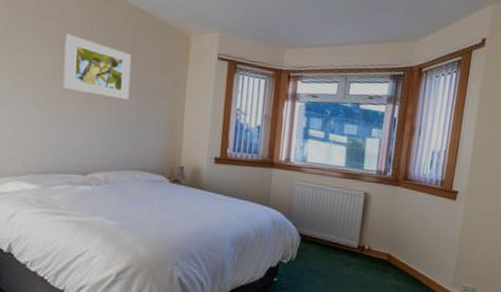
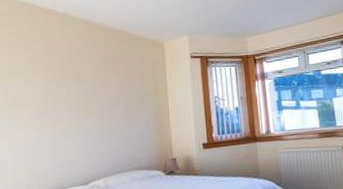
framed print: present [63,33,132,100] -> none [54,62,118,111]

